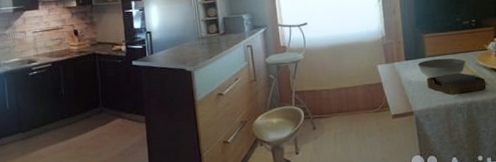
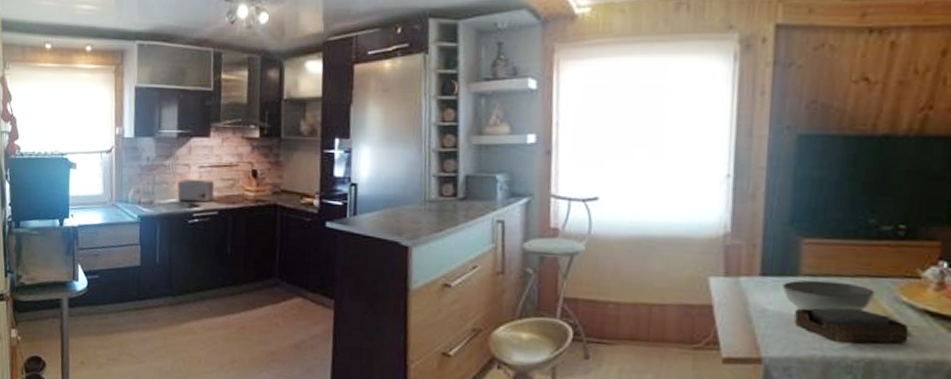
toaster: none [17,41,47,60] -> present [176,178,215,203]

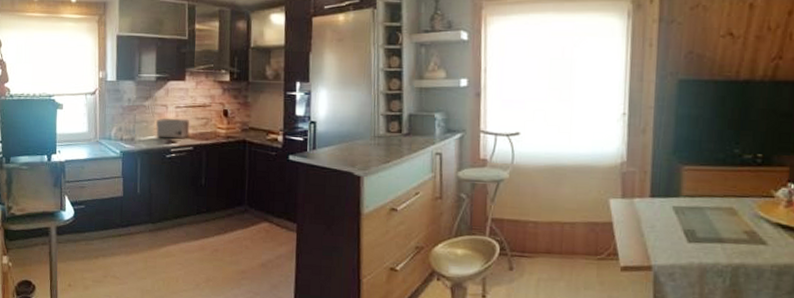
bowl: present [781,280,874,311] -> none [667,200,739,226]
napkin holder: present [795,307,909,344] -> none [677,222,766,252]

